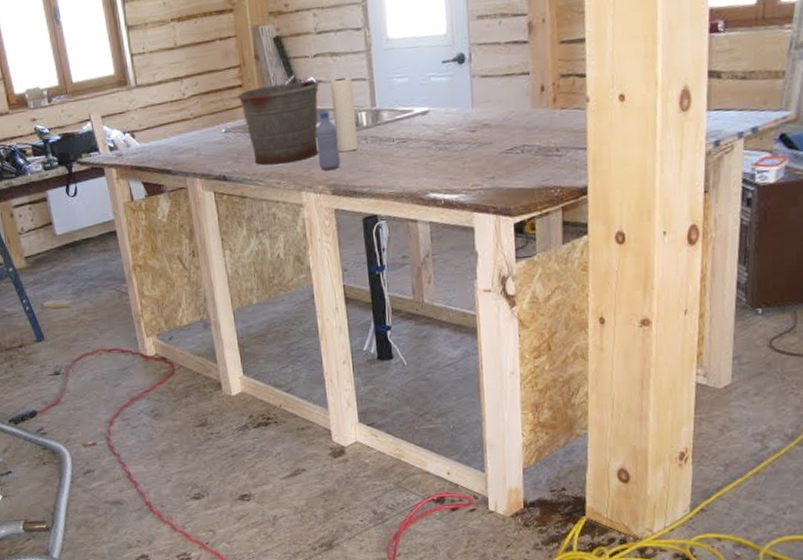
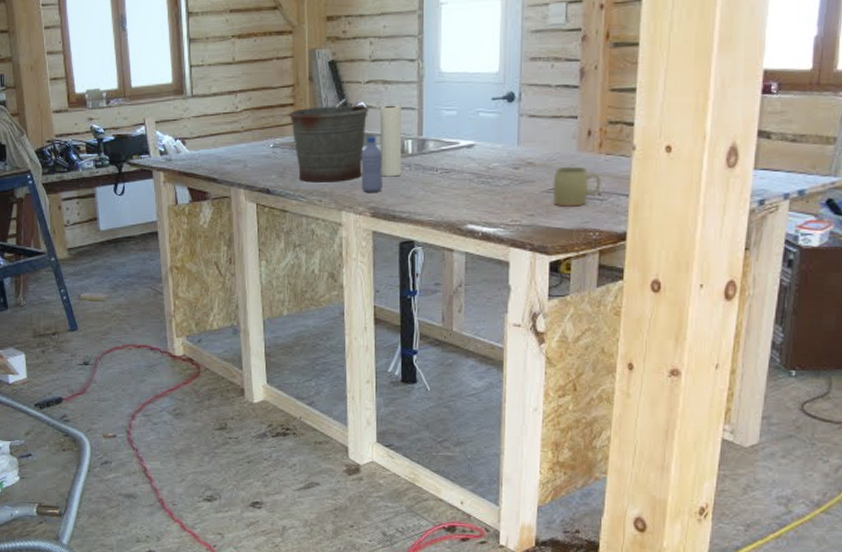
mug: none [510,123,558,166] -> present [552,166,601,207]

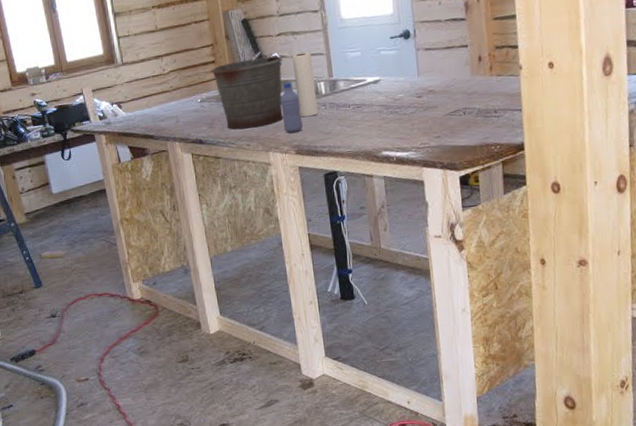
mug: present [552,166,601,207] -> none [453,89,496,126]

